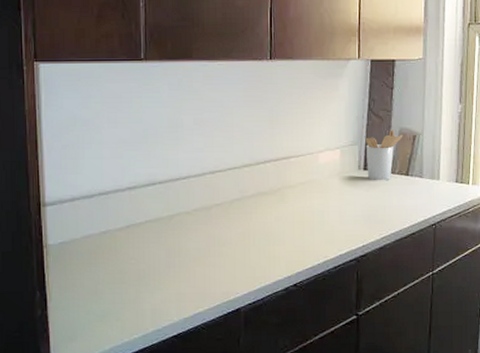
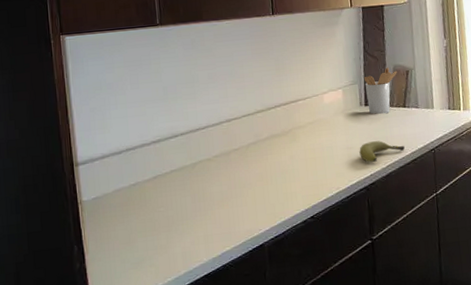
fruit: none [353,210,403,233] -> present [359,141,405,163]

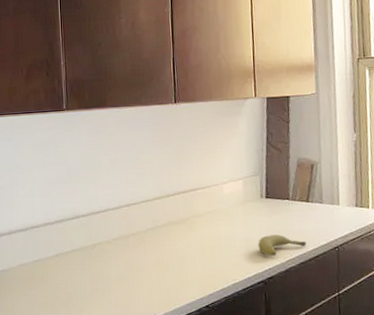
utensil holder: present [364,67,397,114] -> none [265,160,301,208]

